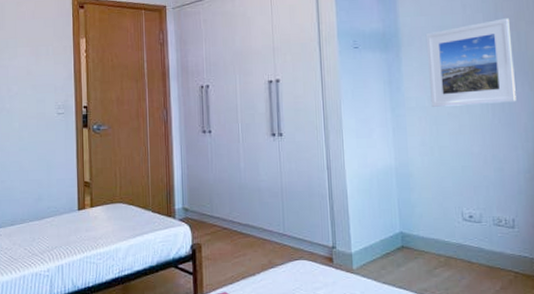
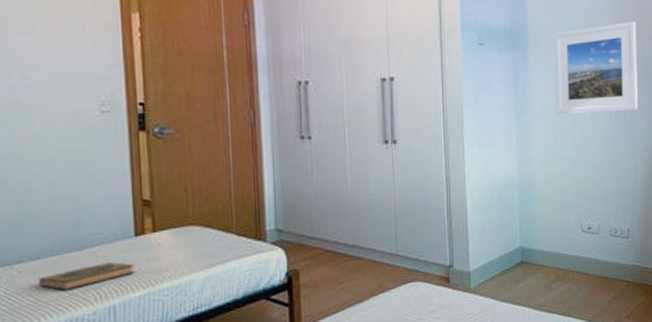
hardback book: none [12,230,77,251] -> present [39,262,135,291]

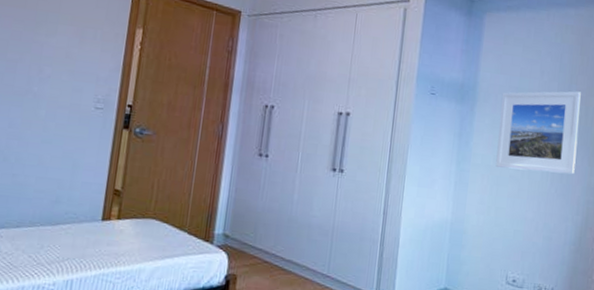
hardback book: present [39,262,135,291] -> none [14,240,96,260]

